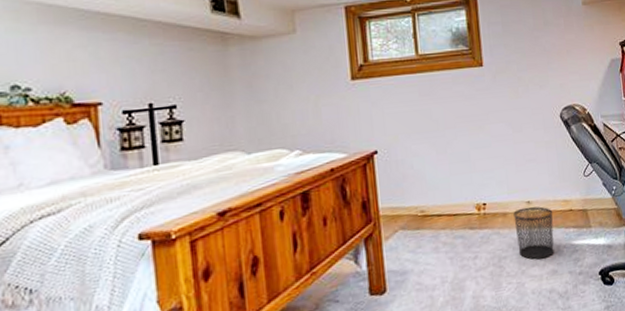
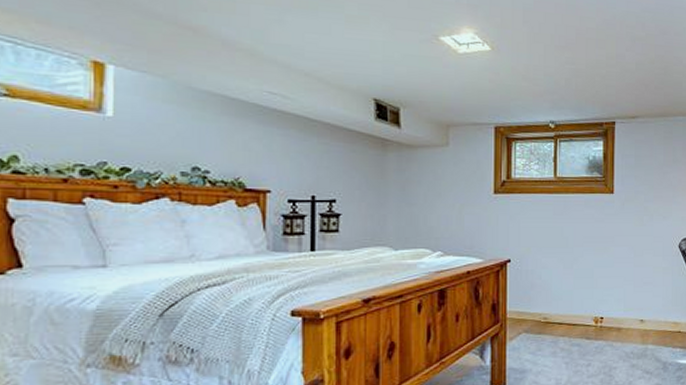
waste bin: present [513,206,554,260] -> none [627,324,663,373]

